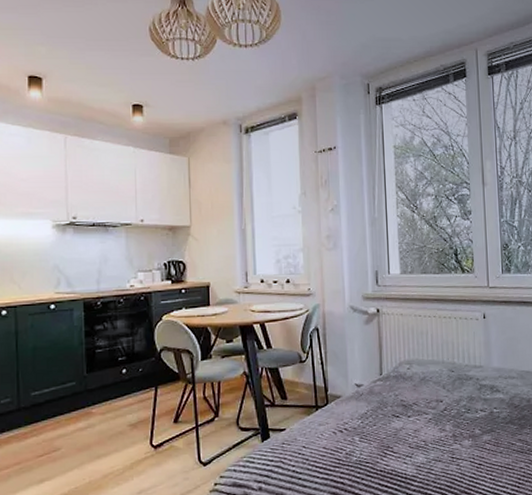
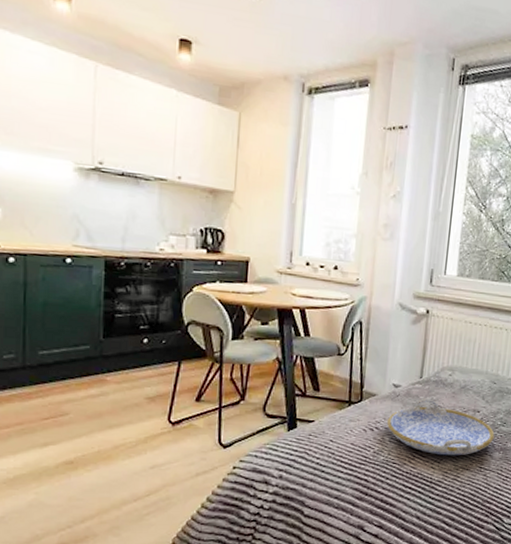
serving tray: none [354,394,461,450] -> present [386,398,495,456]

